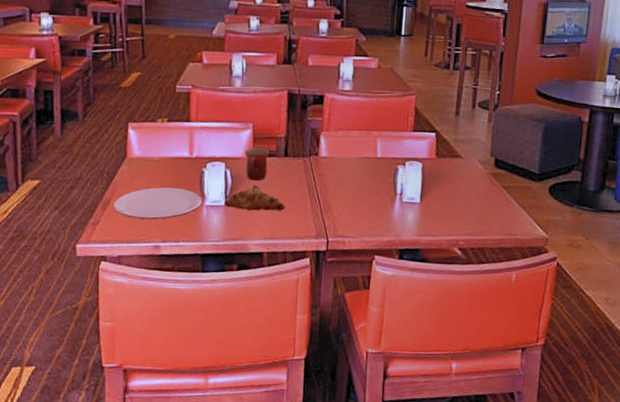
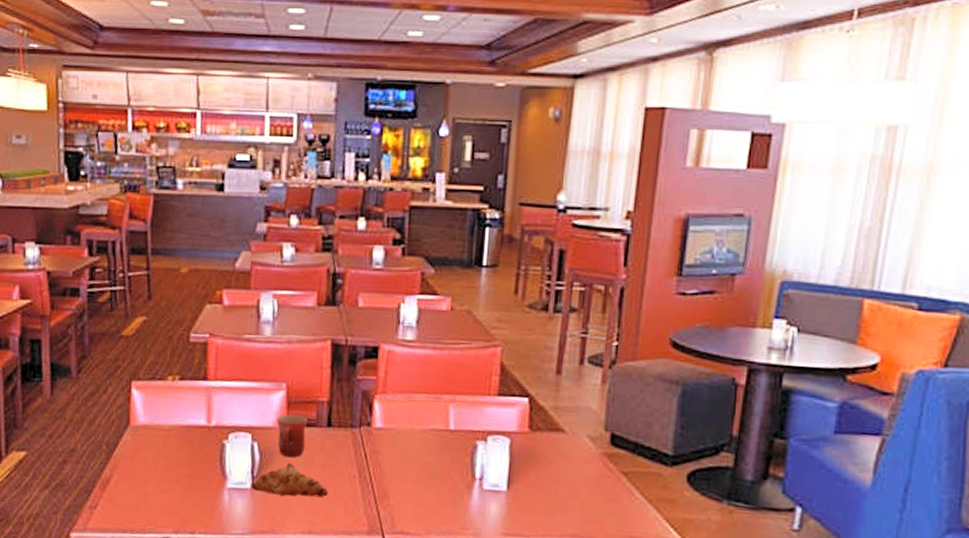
plate: present [113,187,203,220] -> none [114,463,224,504]

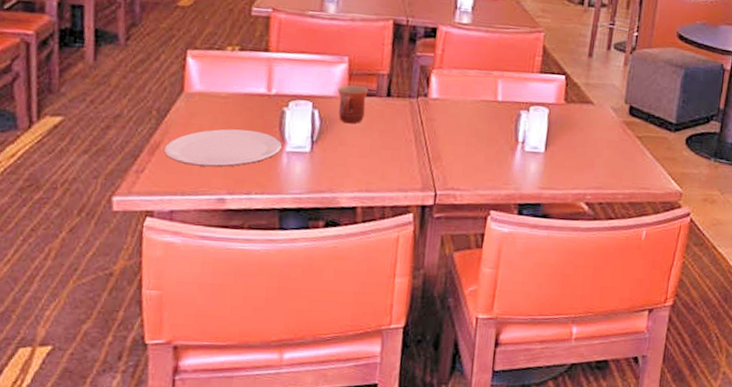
plate: none [114,463,224,504] -> present [164,129,283,167]
croissant: present [251,462,328,497] -> none [310,128,386,159]

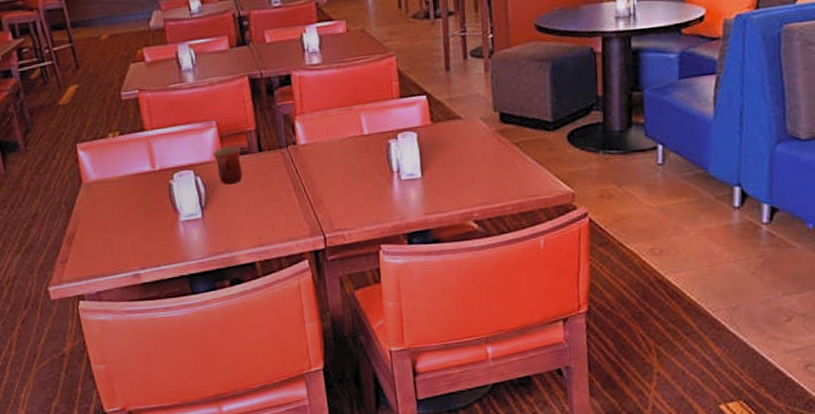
plate: present [164,129,283,167] -> none [79,207,177,249]

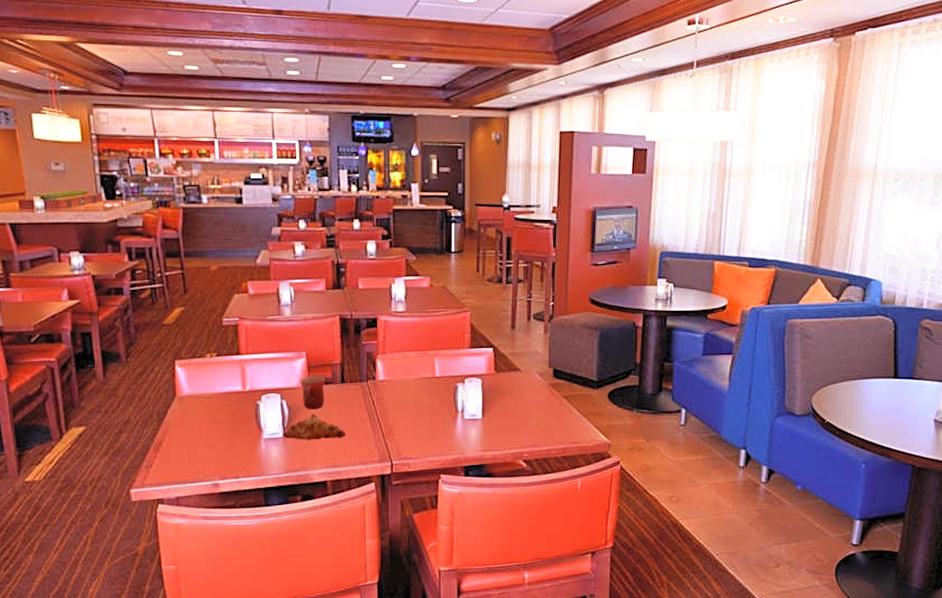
croissant: none [201,188,270,219] -> present [283,413,346,440]

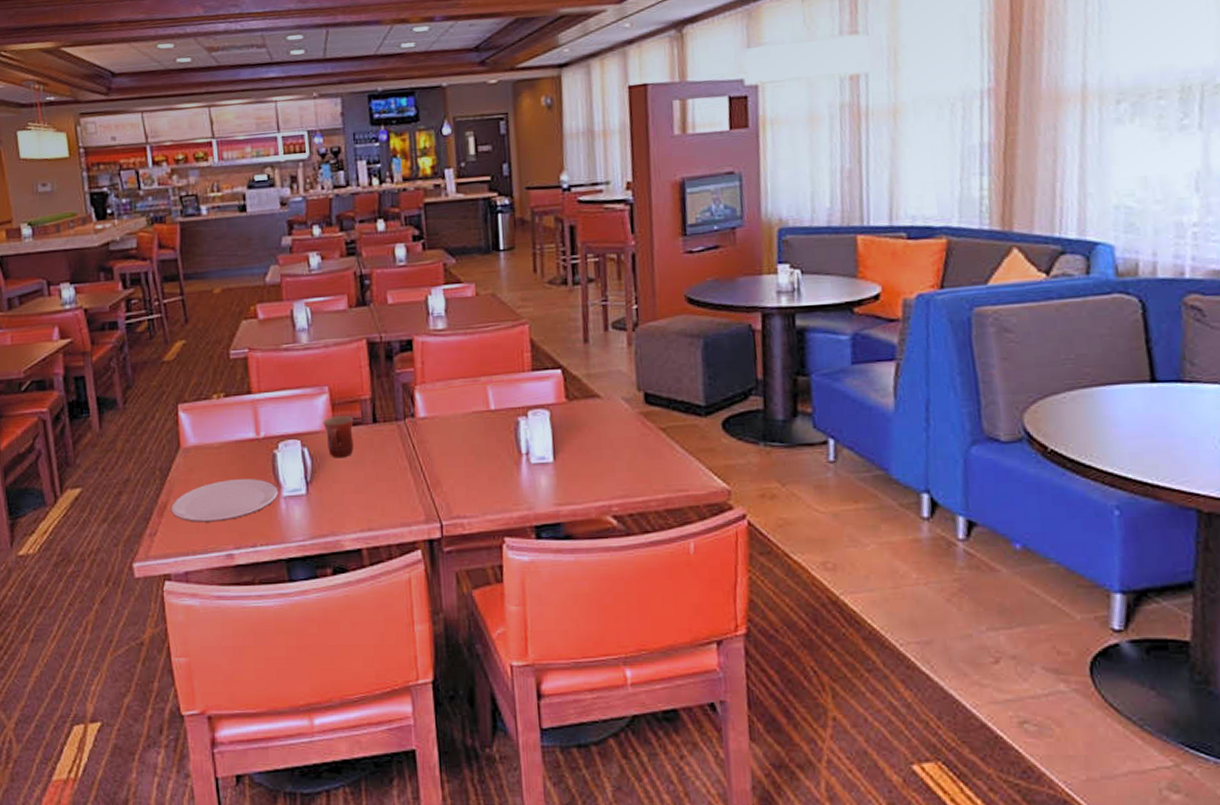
plate: none [166,424,260,458] -> present [171,479,279,523]
croissant: present [283,413,346,440] -> none [306,462,382,497]

